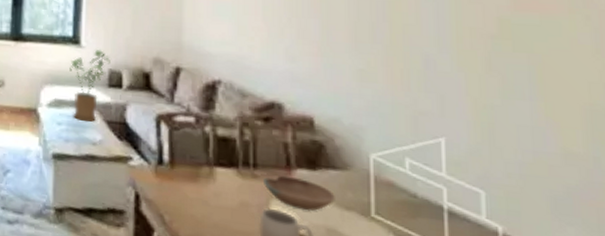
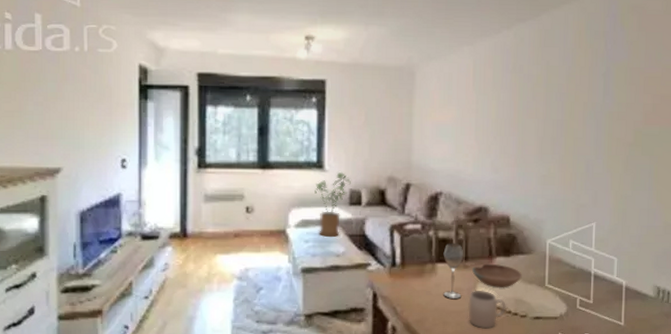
wineglass: none [224,143,252,217] -> present [443,242,464,300]

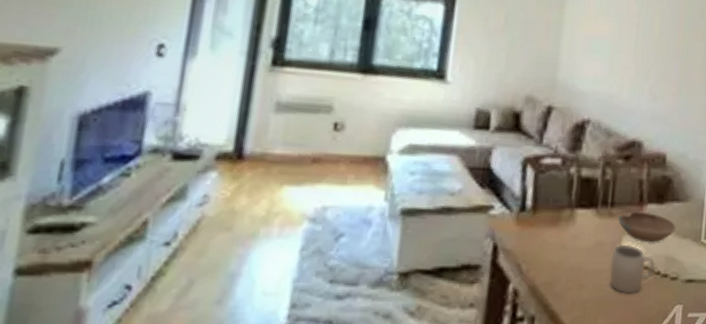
house plant: present [315,171,351,238] -> none [430,85,479,170]
wineglass: present [443,242,464,300] -> none [581,183,610,256]

